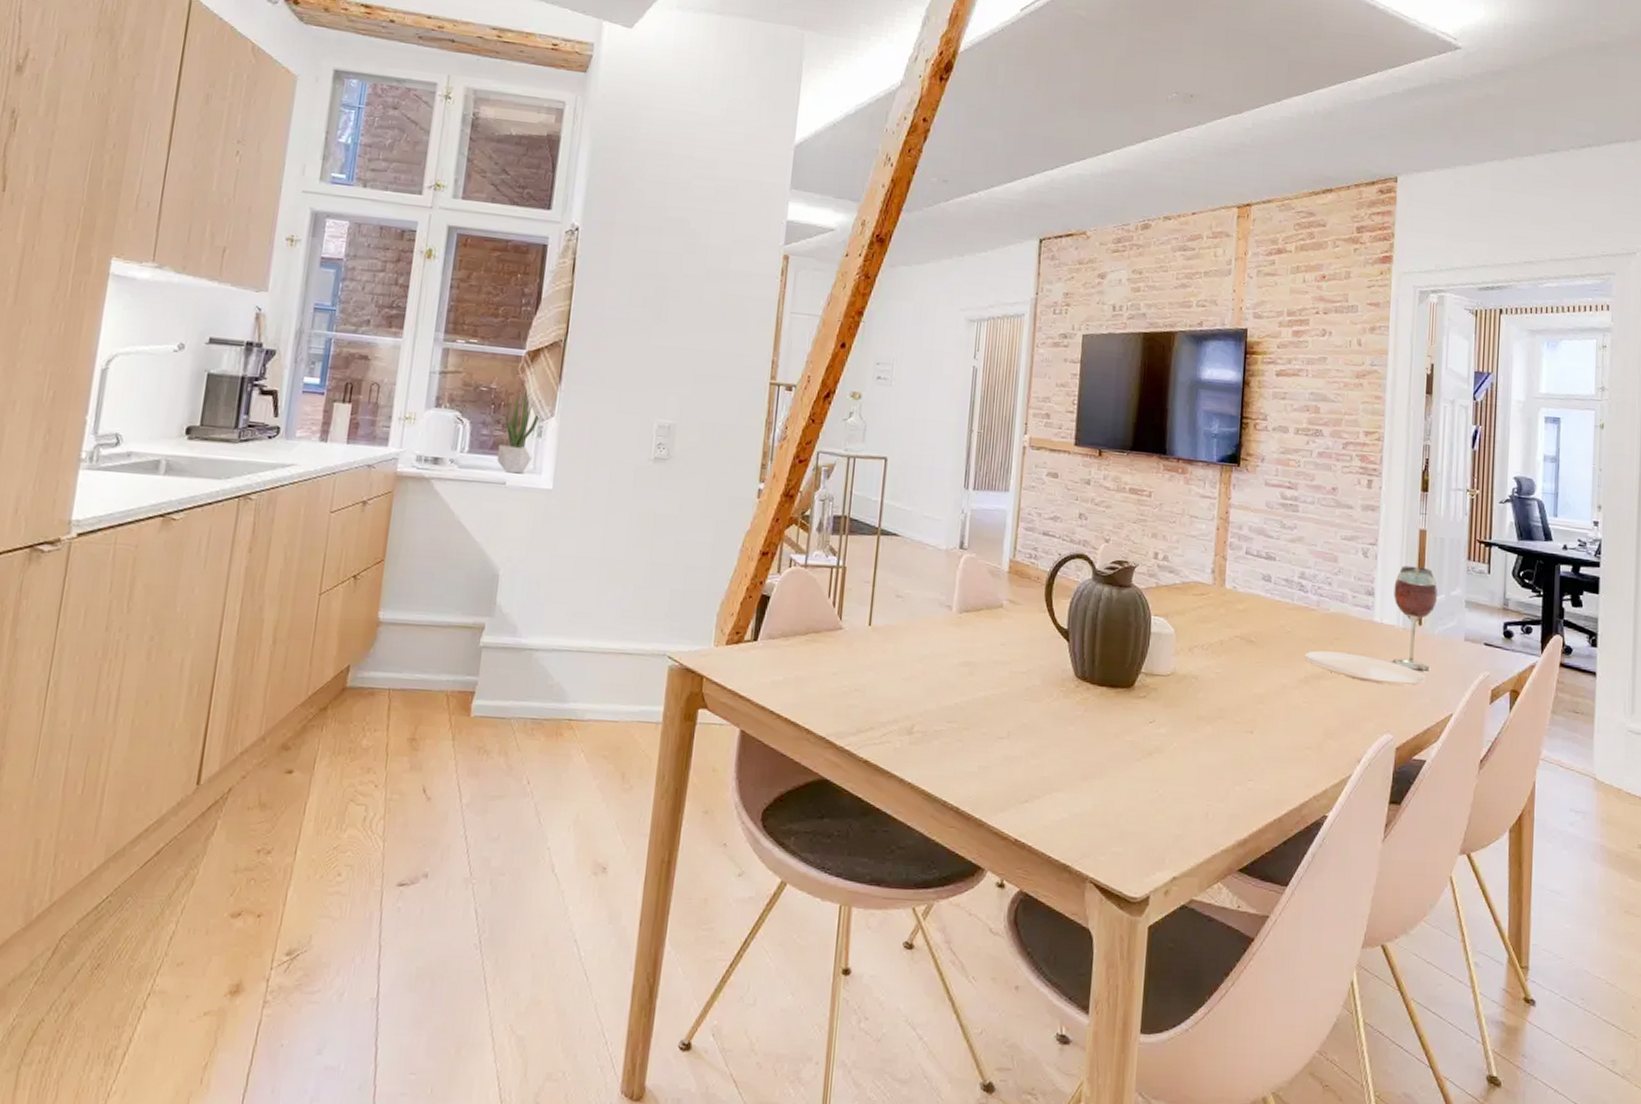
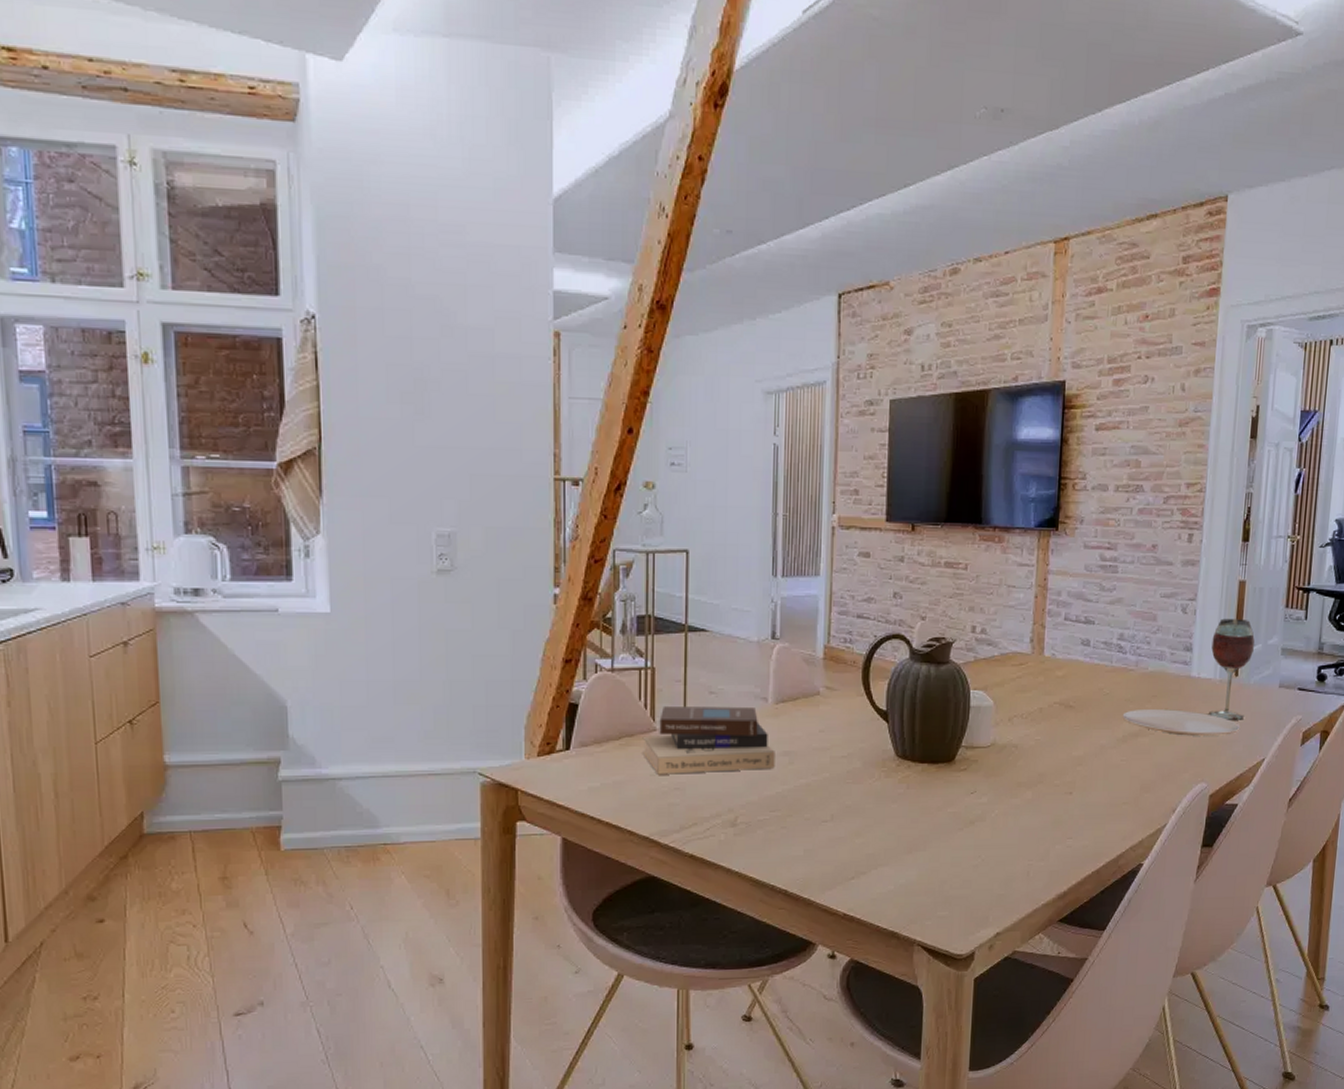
potted plant: present [496,392,539,474] -> none [263,509,304,599]
books: none [826,605,956,678] -> present [642,705,775,775]

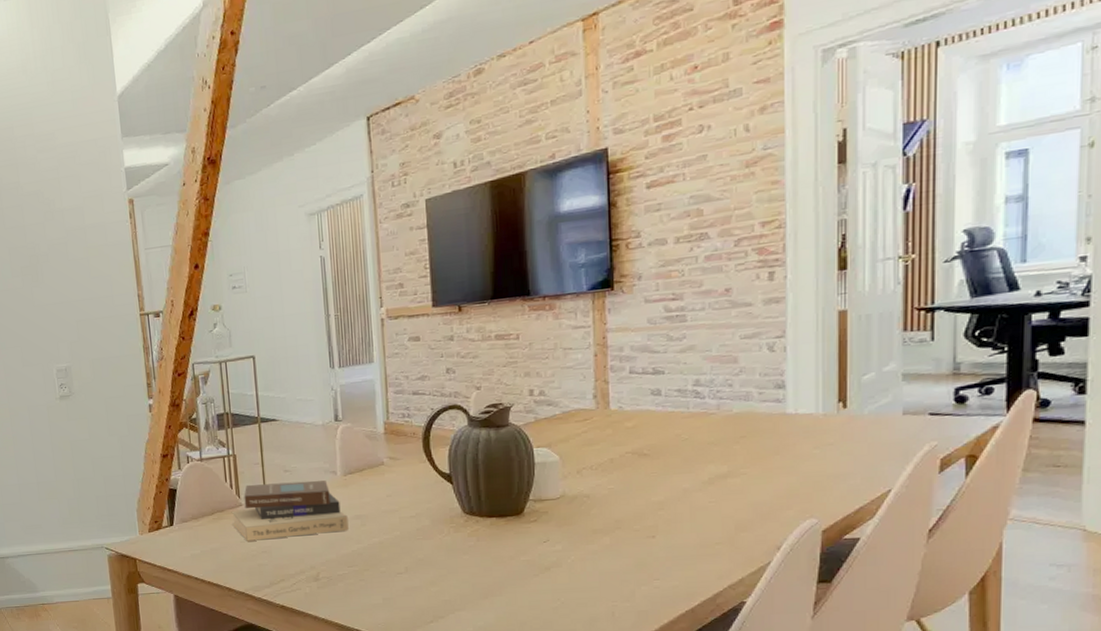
plate: present [1122,709,1241,736] -> none [706,448,855,474]
wineglass: present [1209,618,1255,720] -> none [810,349,866,454]

